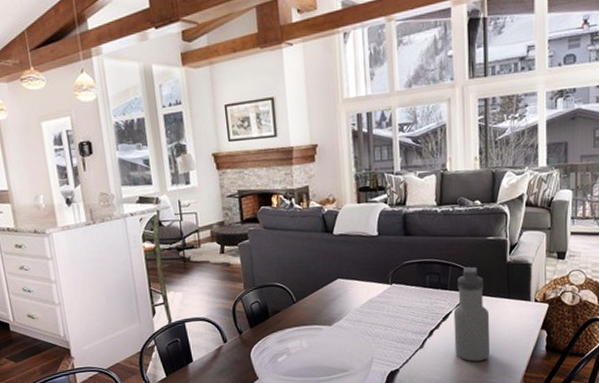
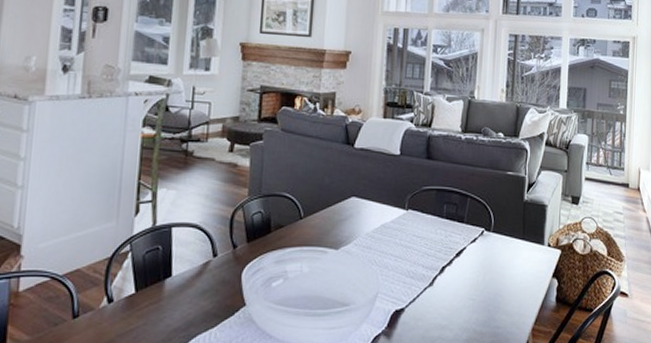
water bottle: present [453,266,490,362] -> none [465,200,503,307]

